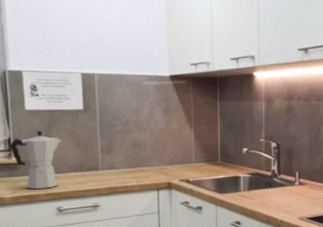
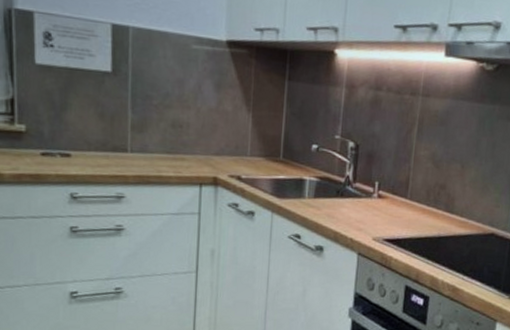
moka pot: present [9,130,62,189] -> none [12,92,82,169]

